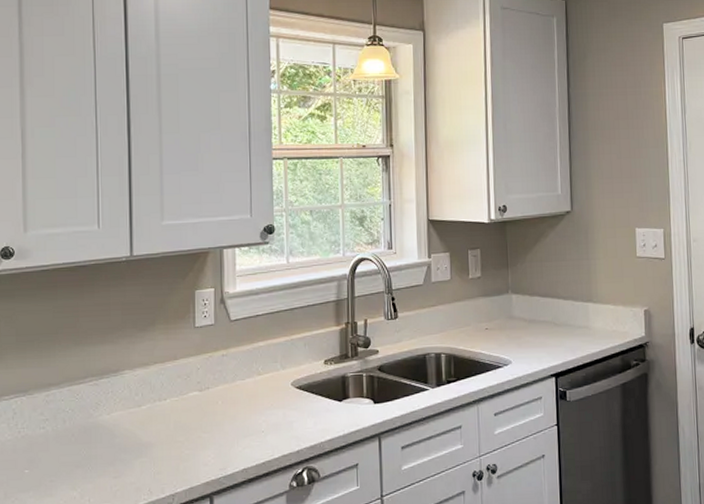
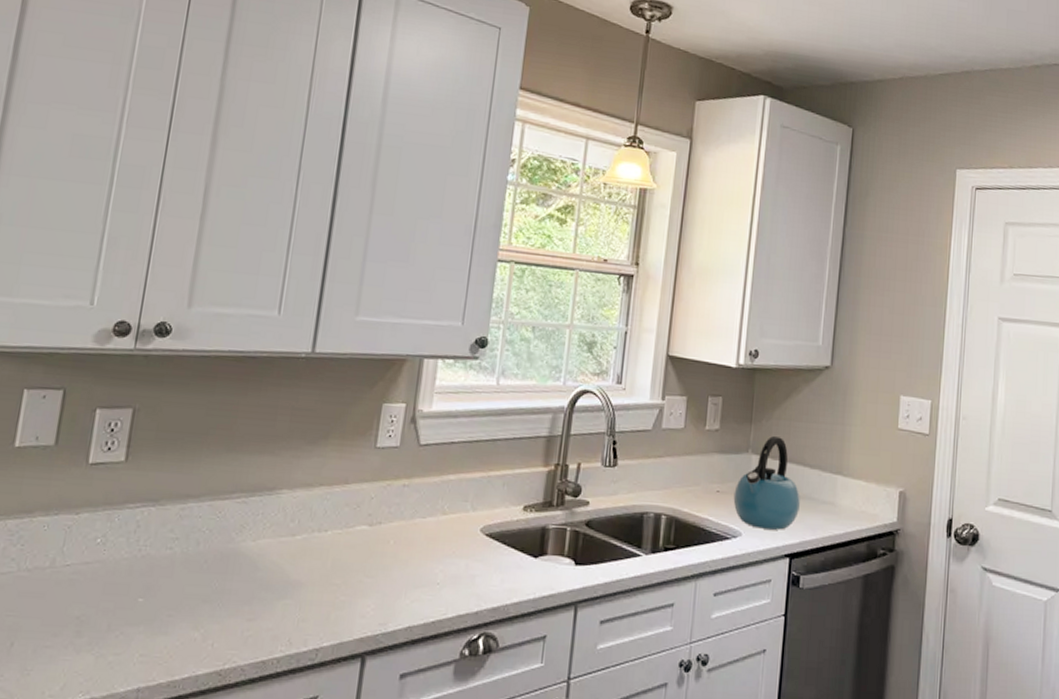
kettle: none [500,277,559,356] -> present [733,436,800,530]

